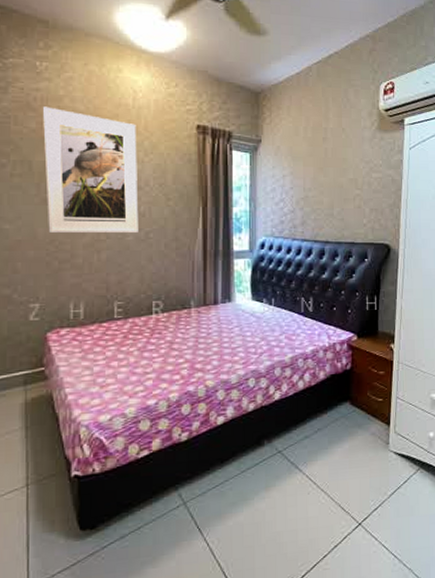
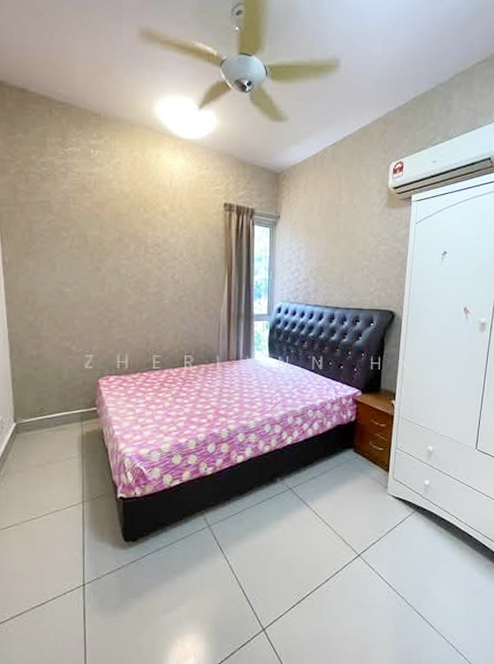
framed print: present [42,106,139,234] -> none [95,188,174,298]

